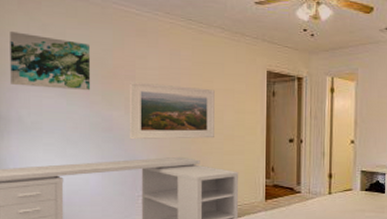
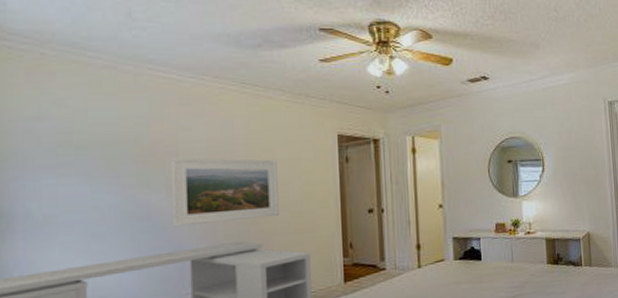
wall art: present [10,32,90,91] -> none [14,109,120,174]

